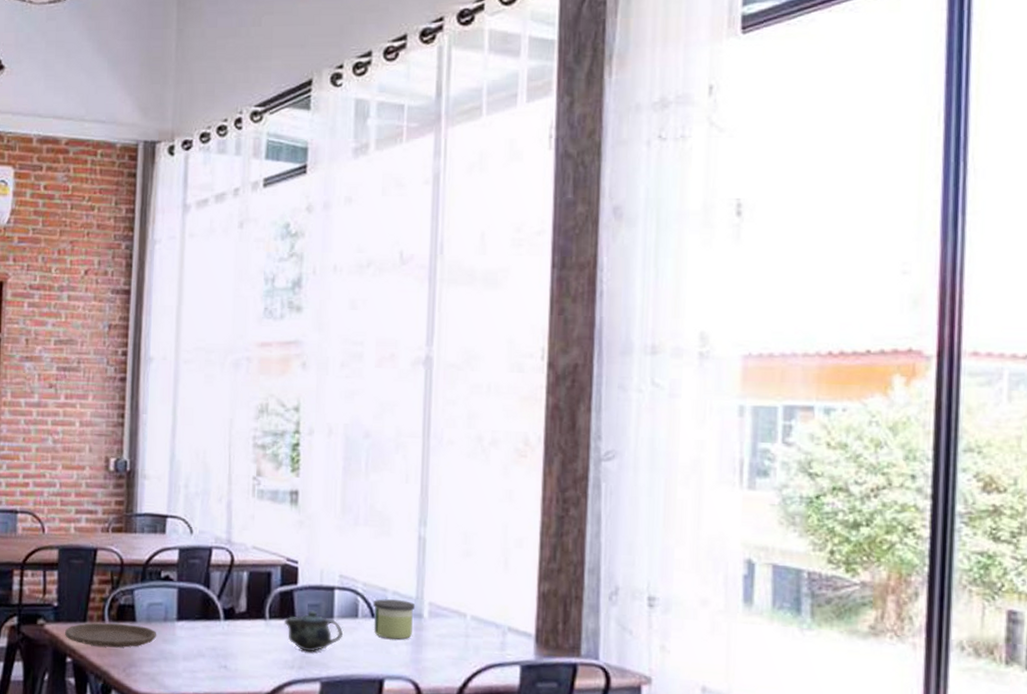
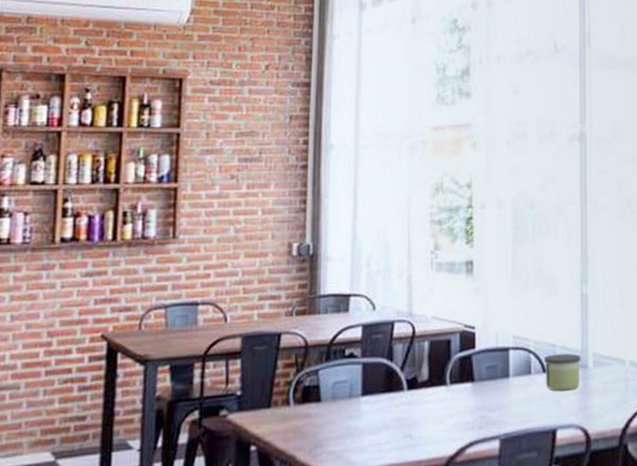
plate: present [65,623,157,648] -> none [249,405,343,431]
teapot: present [284,610,343,652] -> none [464,371,518,412]

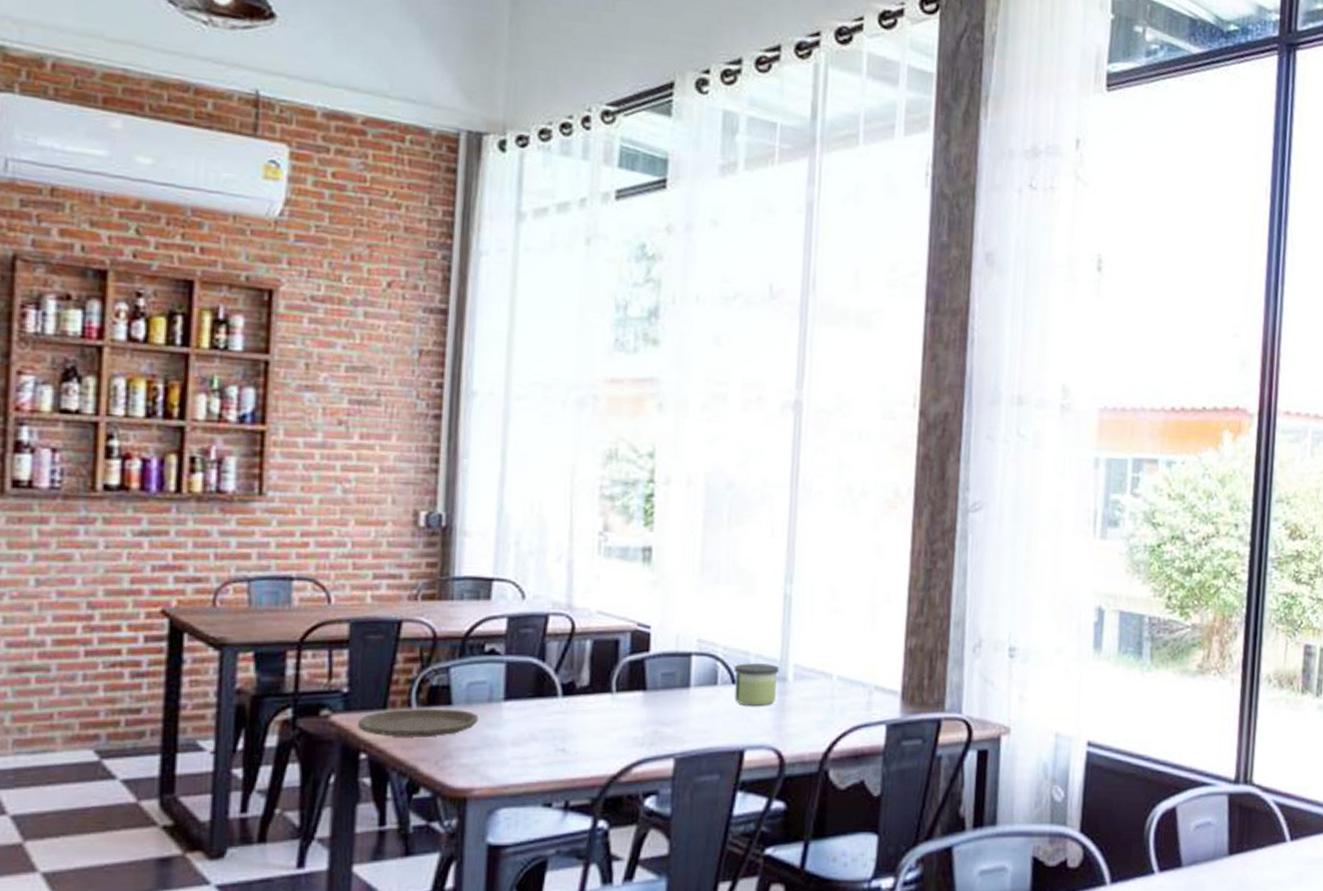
plate: none [249,405,343,431] -> present [358,708,479,738]

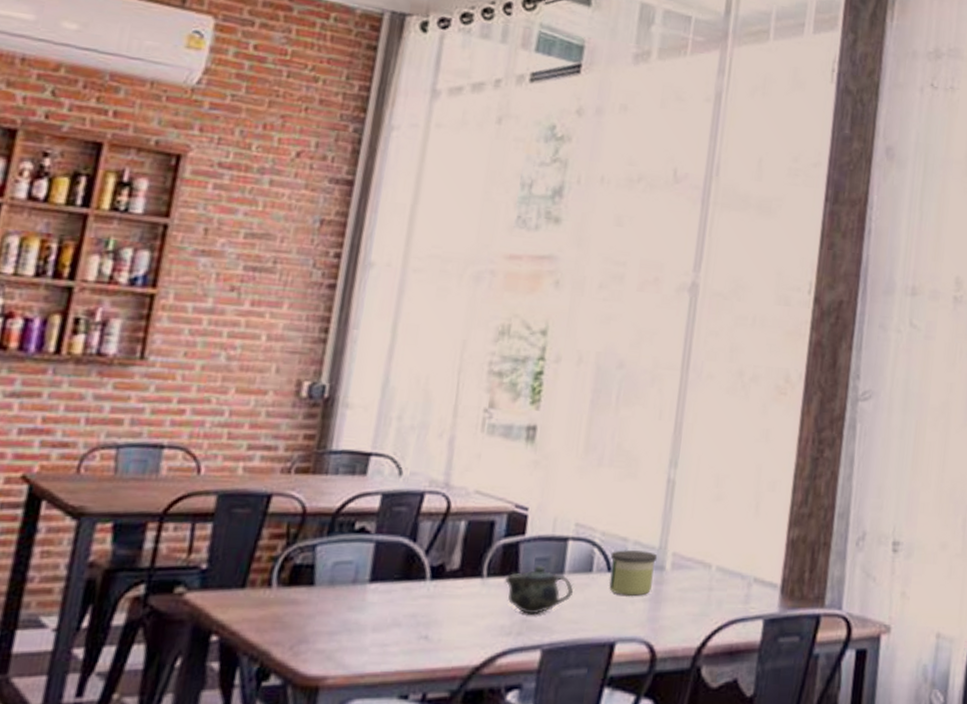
plate: present [358,708,479,738] -> none [213,588,341,620]
teapot: none [634,679,700,726] -> present [505,565,573,615]

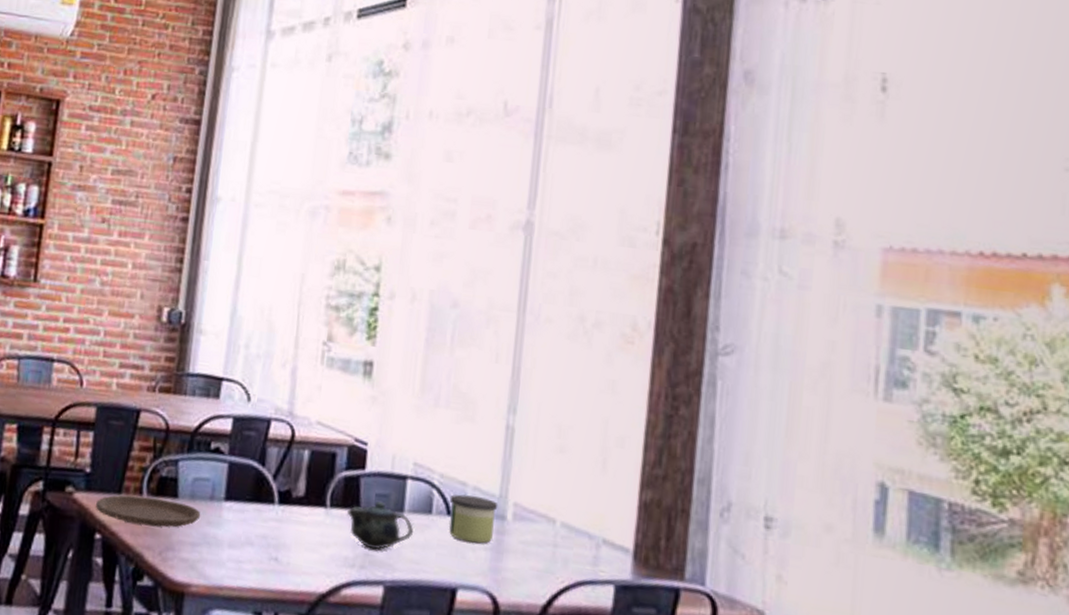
plate: none [213,588,341,620] -> present [96,495,201,528]

